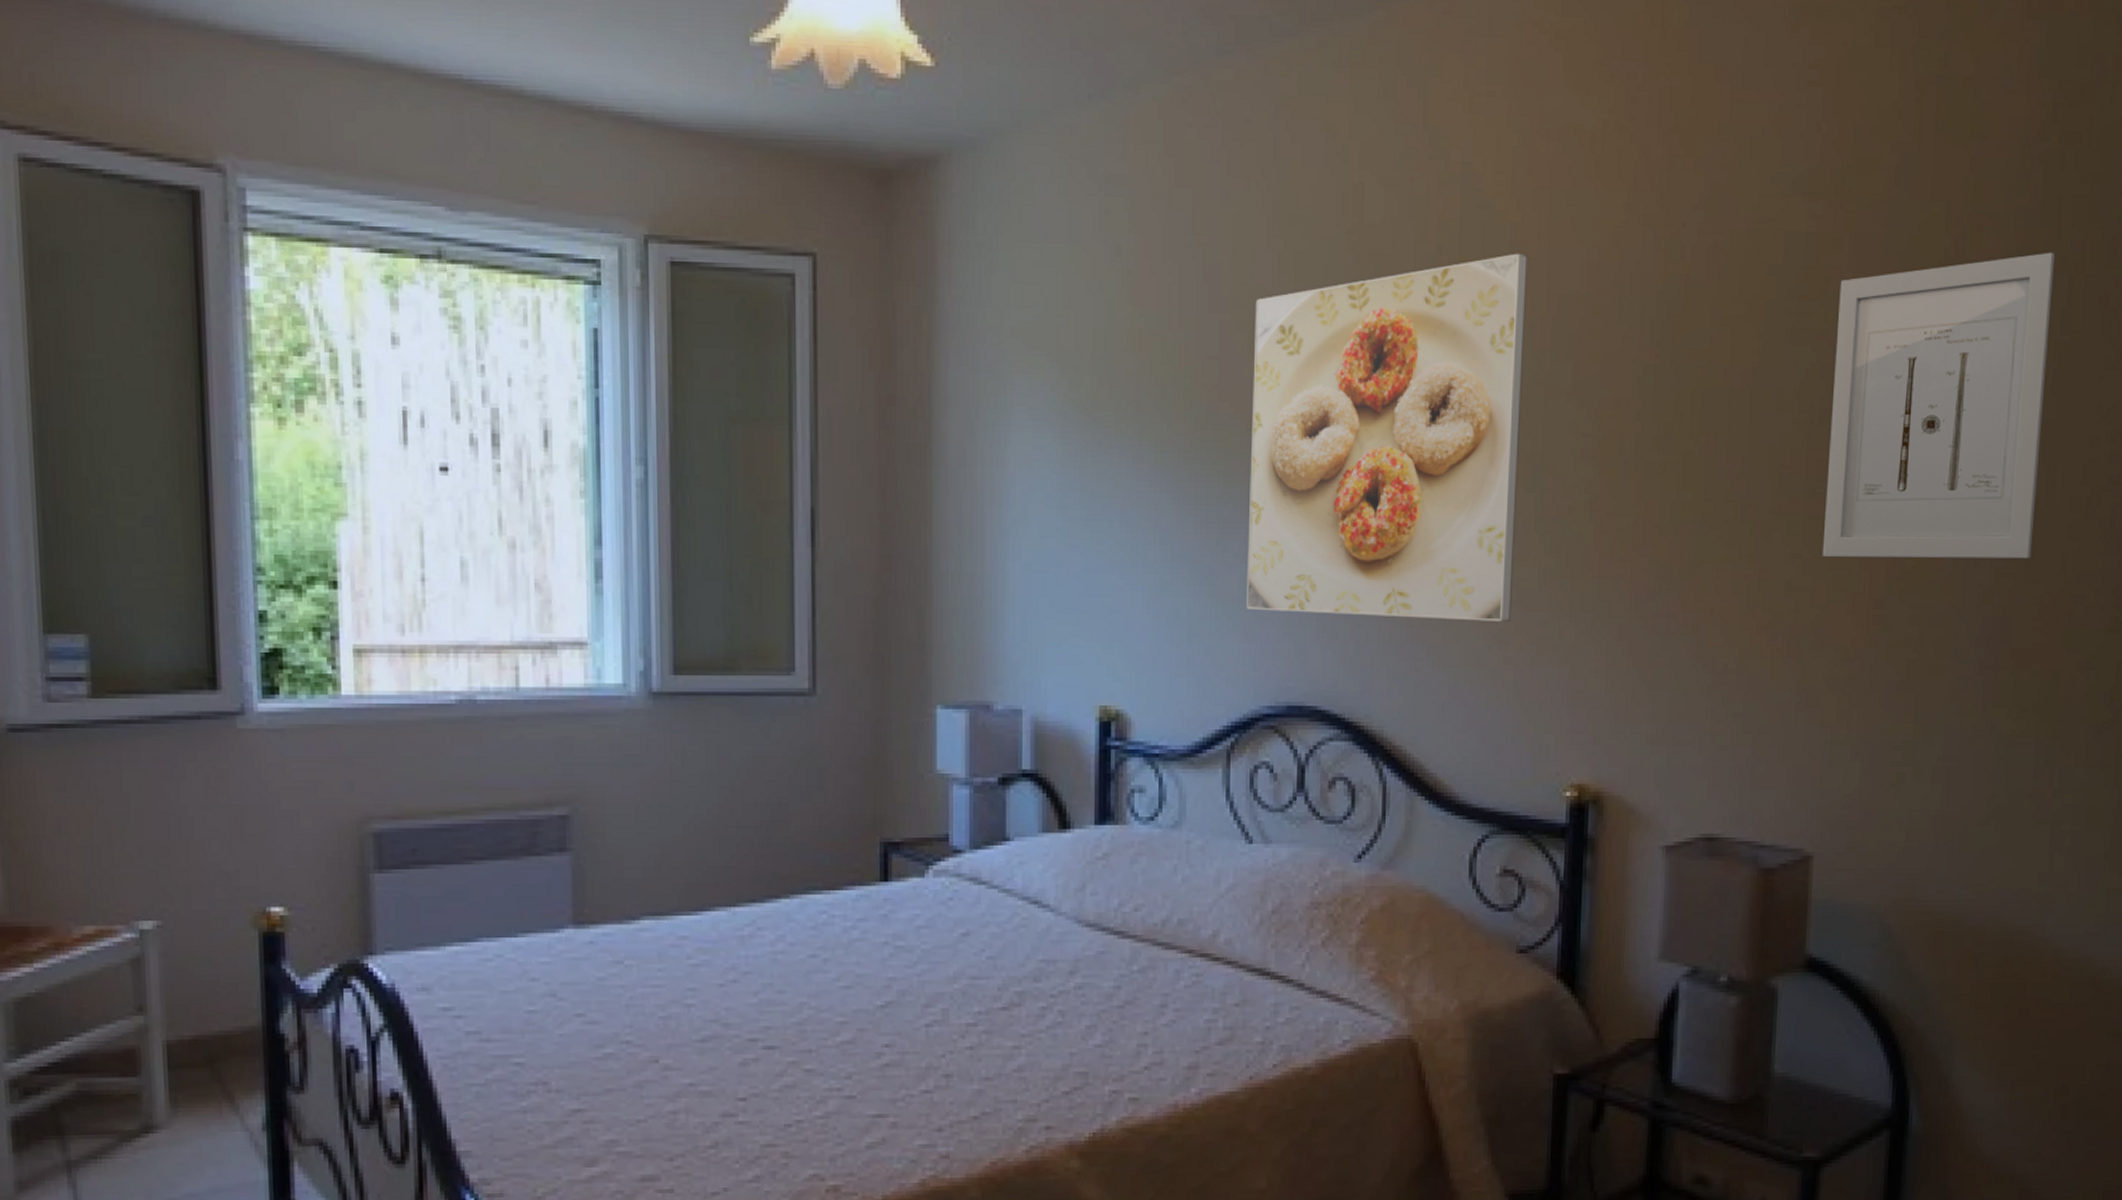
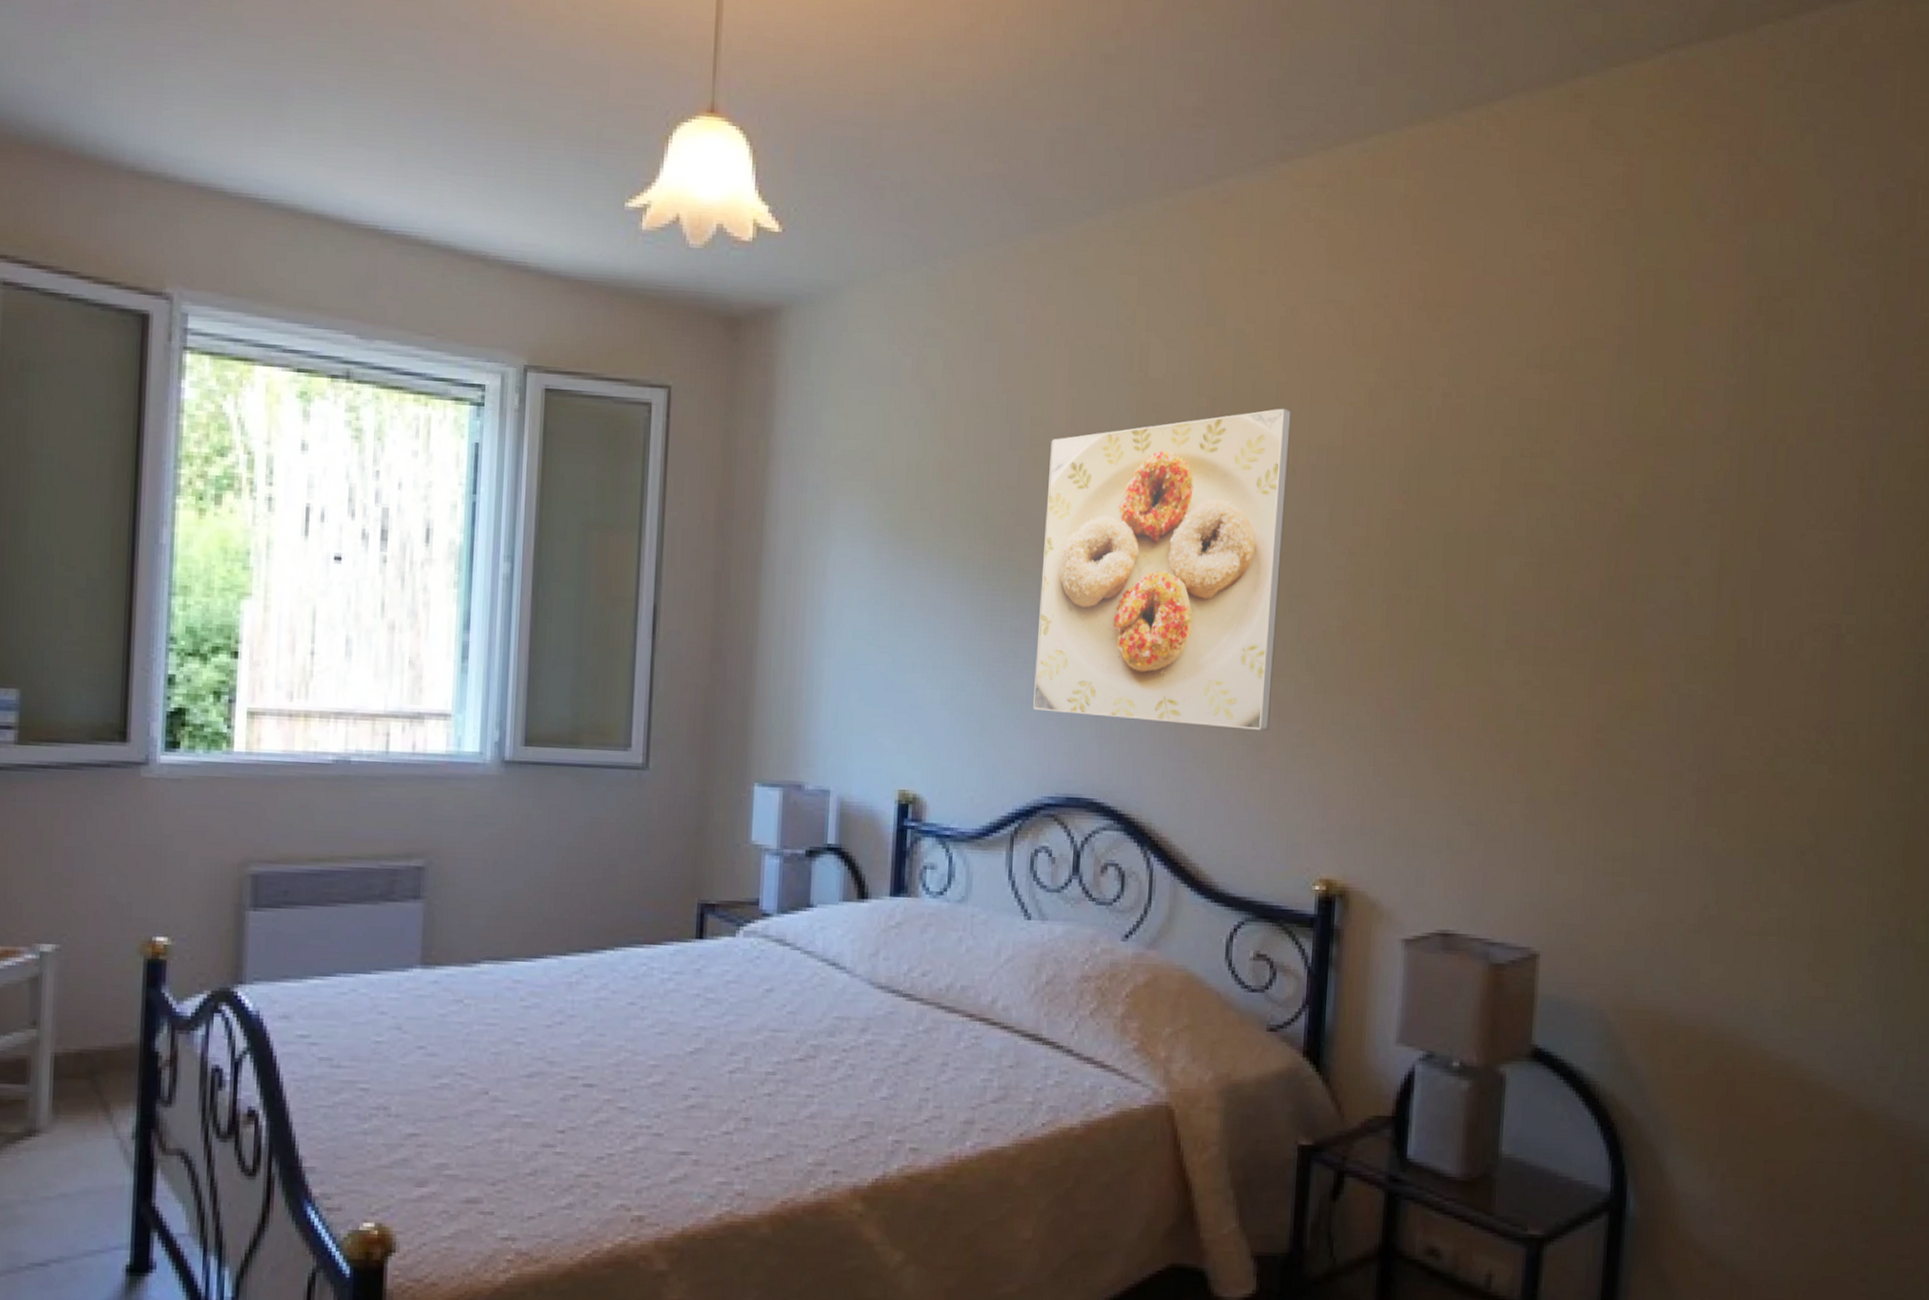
wall art: present [1822,252,2056,559] -> none [1550,424,1761,694]

